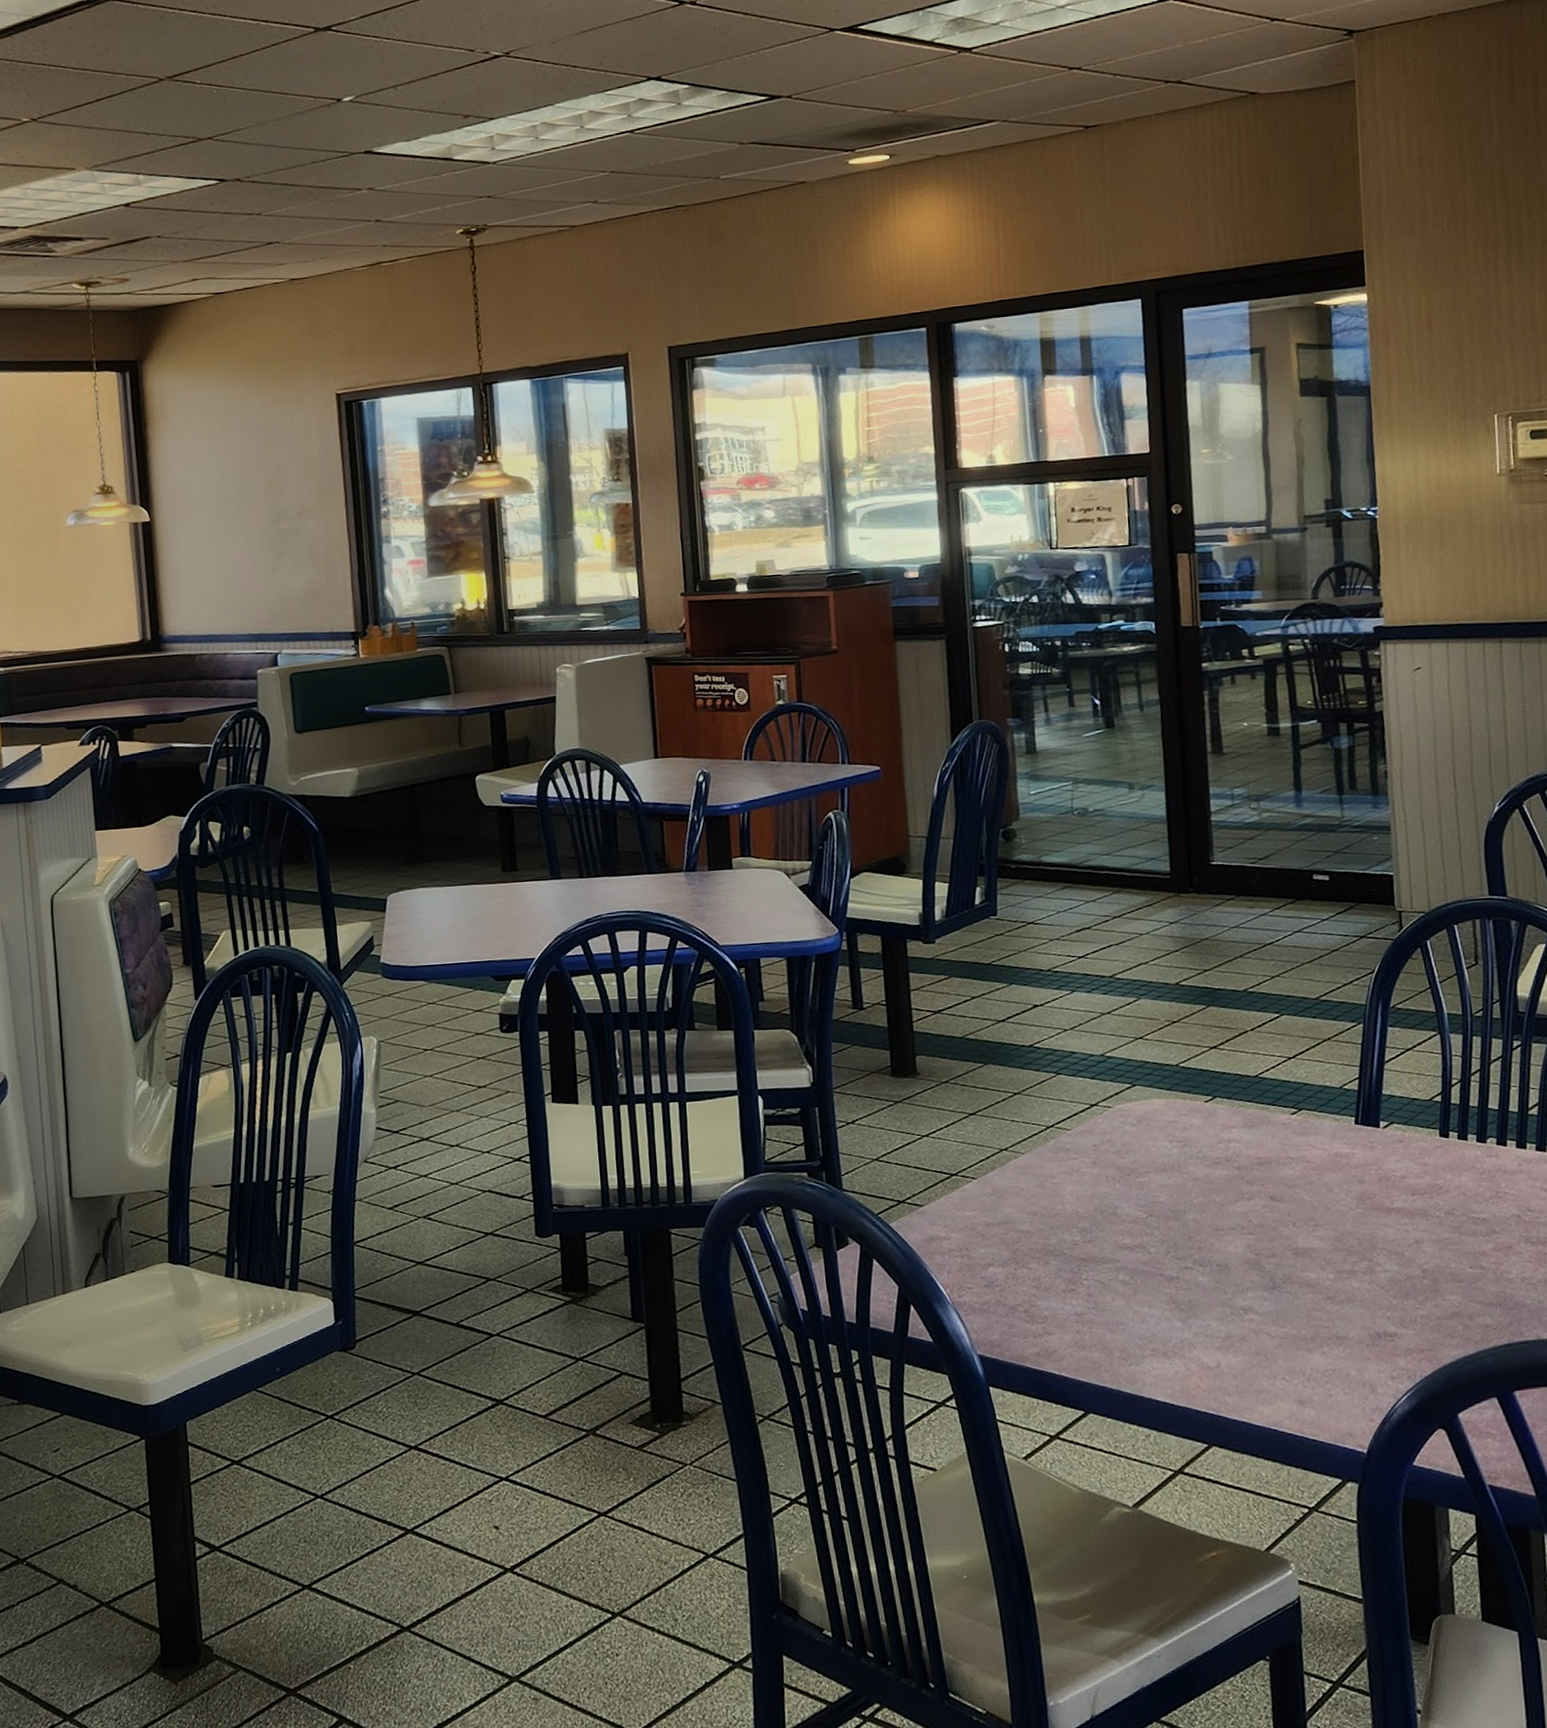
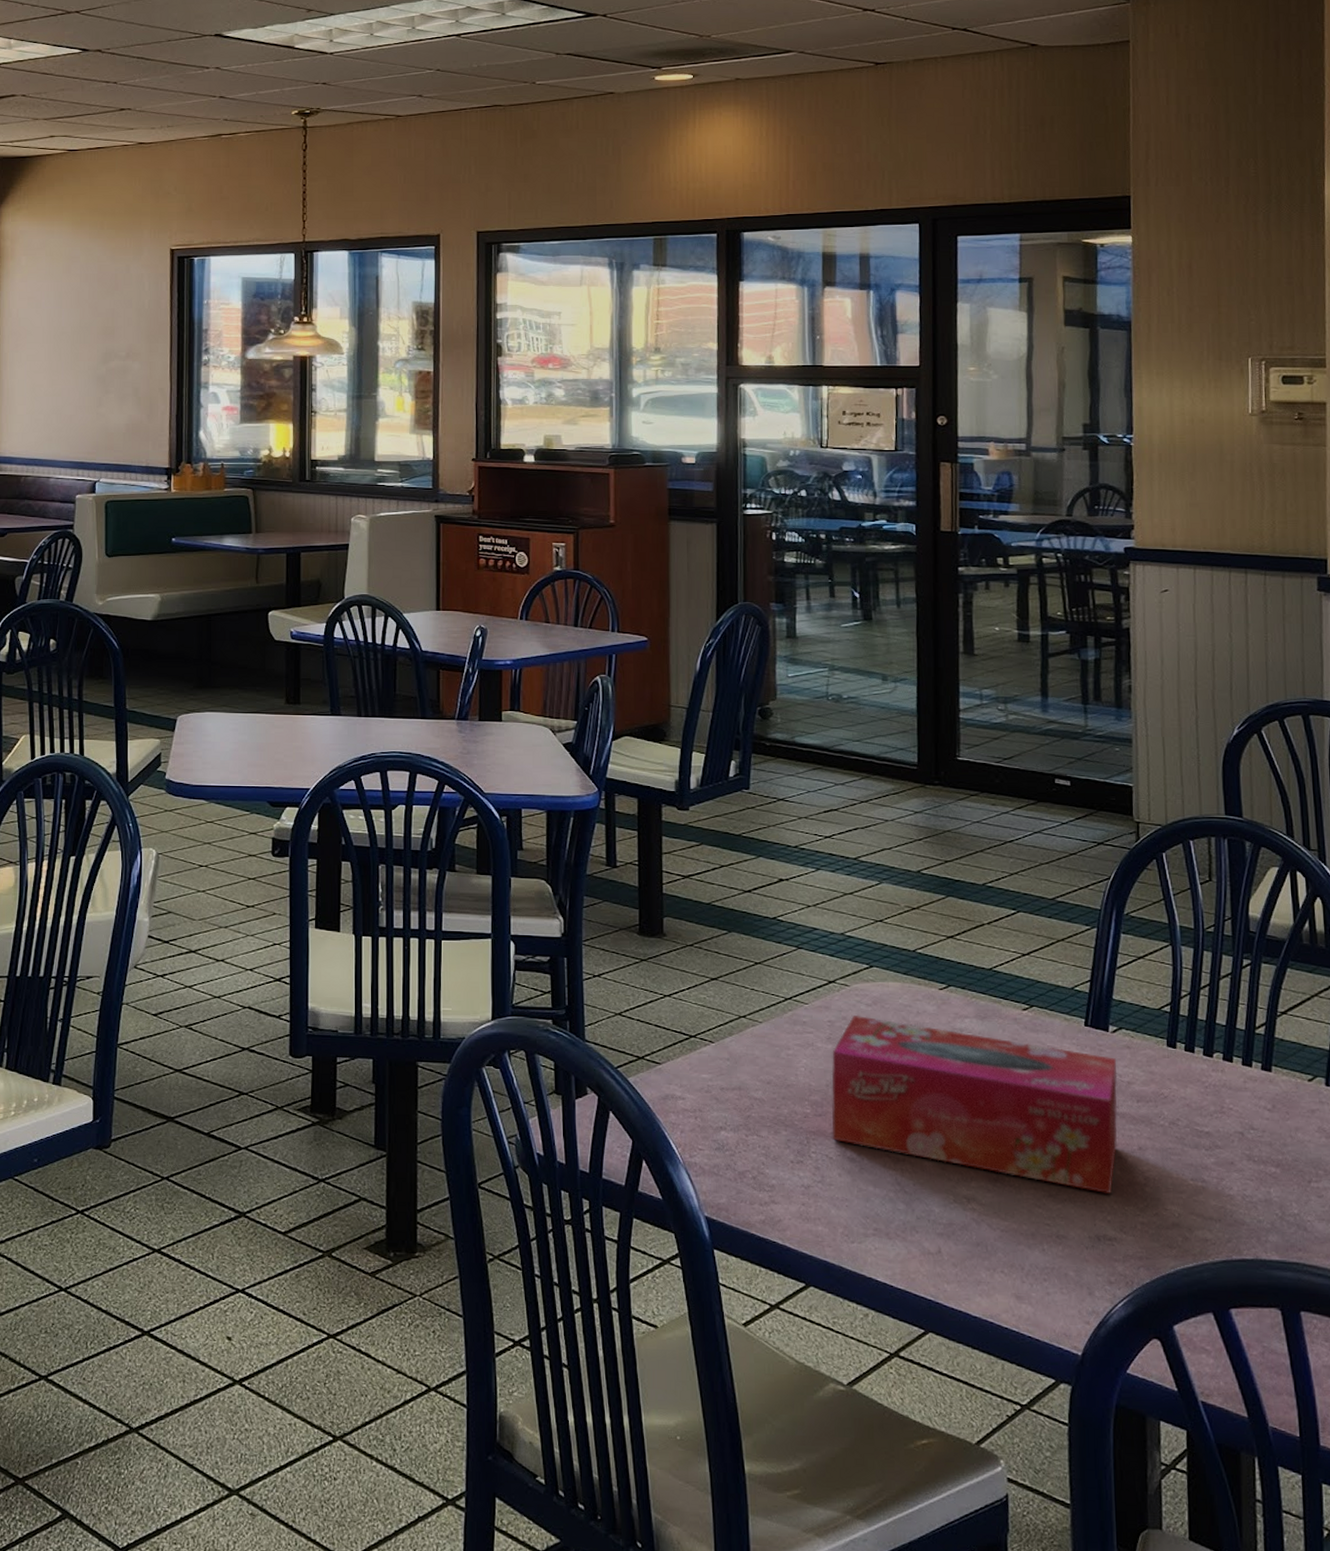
tissue box: none [1098,1136,1394,1290] -> present [831,1014,1118,1193]

